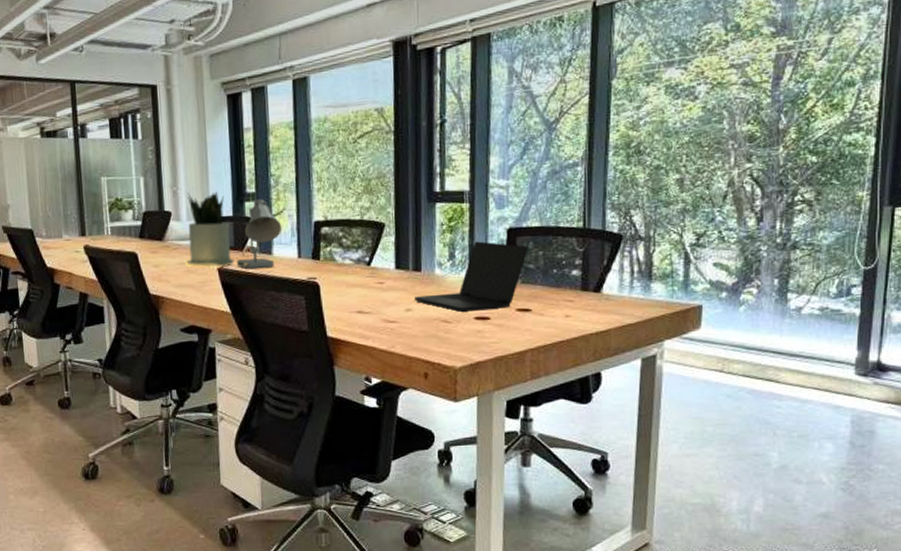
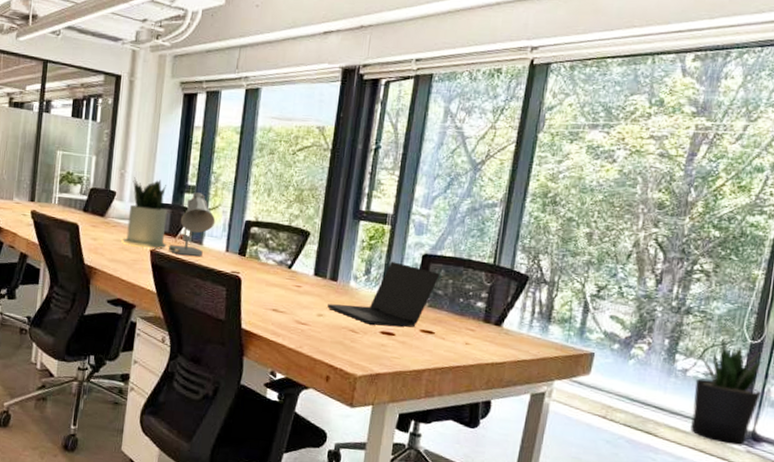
planter: none [811,267,882,378] -> present [690,336,764,444]

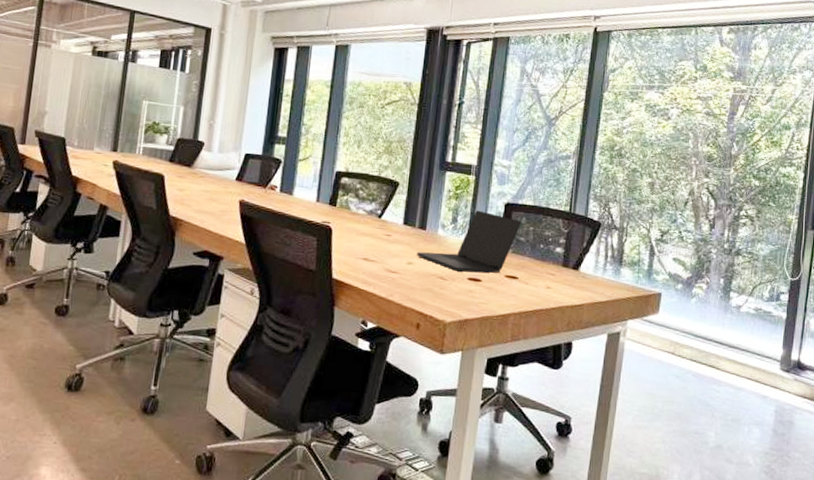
planter: present [122,177,168,249] -> none [210,128,258,200]
desk lamp: present [169,192,216,256] -> none [258,143,306,207]
planter: present [690,336,764,444] -> none [747,275,803,373]

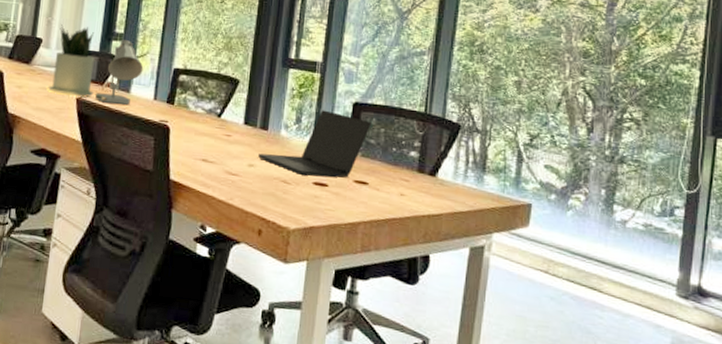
planter: none [210,128,258,200] -> present [48,24,95,97]
desk lamp: none [258,143,306,207] -> present [95,40,144,105]

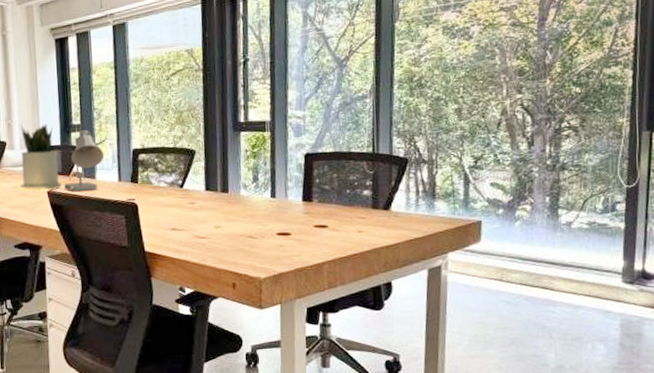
laptop: present [258,110,372,178] -> none [223,165,324,228]

